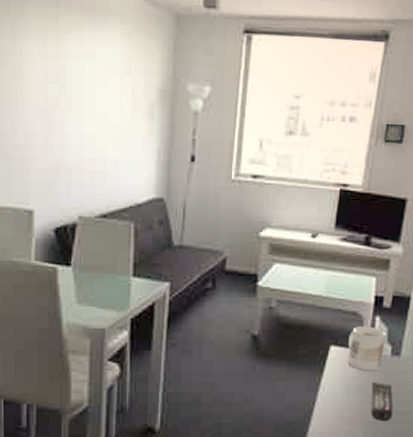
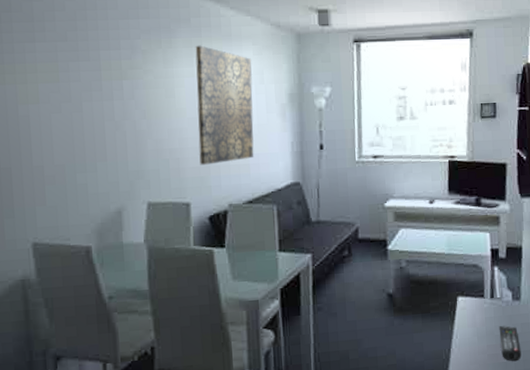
wall art: none [48,17,119,167] -> present [195,45,254,165]
mug: present [347,326,386,371] -> none [473,276,506,317]

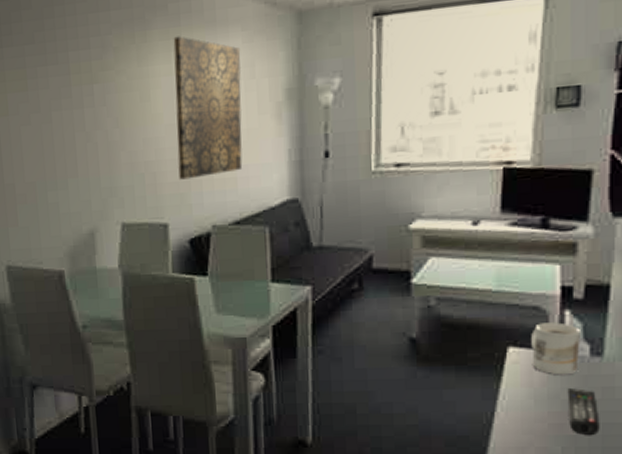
mug: none [473,276,506,317] -> present [531,322,580,375]

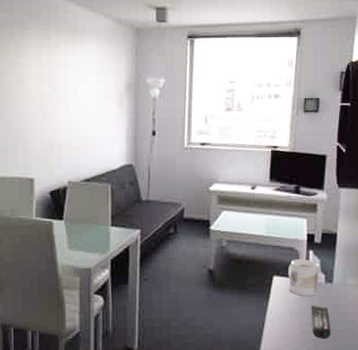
wall art: present [173,36,243,180] -> none [43,37,94,145]

